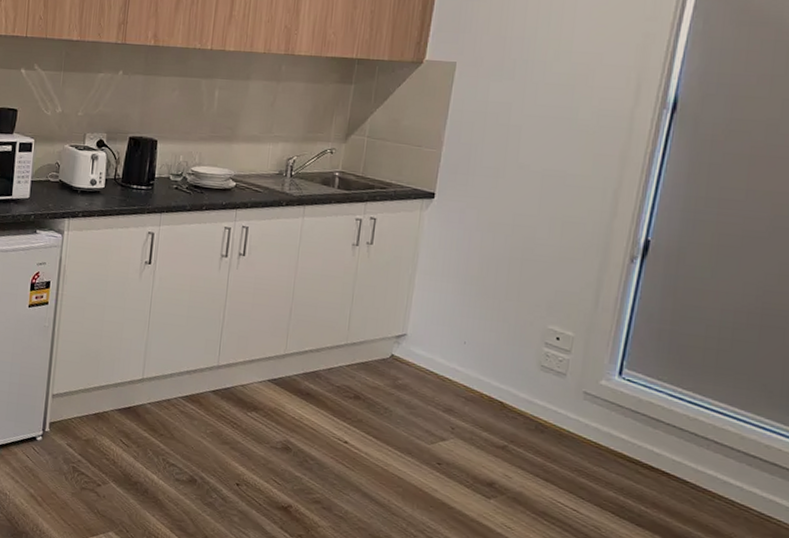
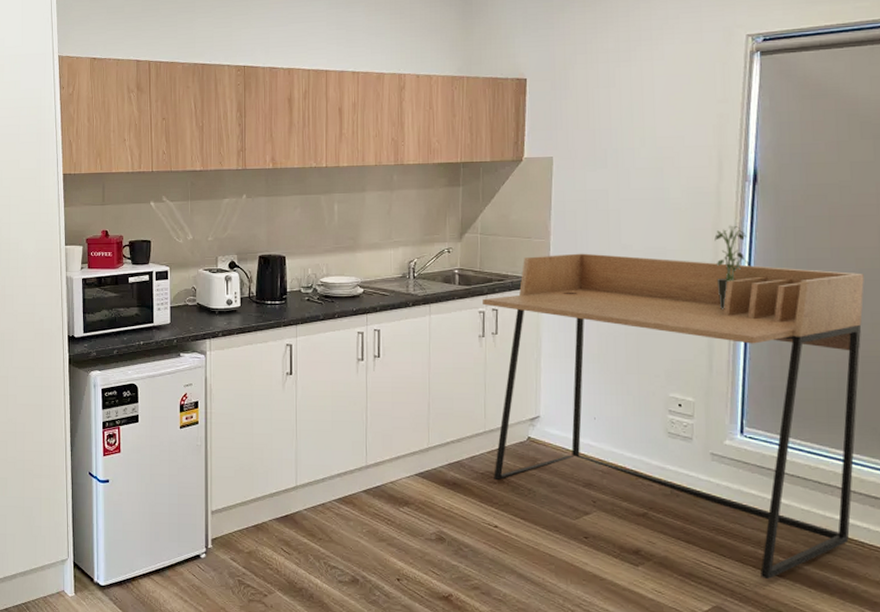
desk: none [350,166,778,528] -> present [483,253,864,580]
potted plant: none [615,154,657,243] -> present [714,225,752,309]

